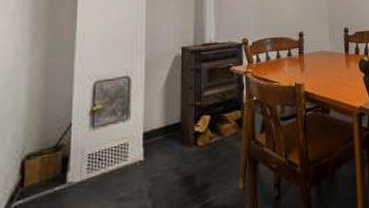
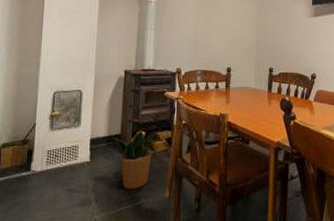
potted plant: none [170,111,230,187] -> present [112,129,161,189]

